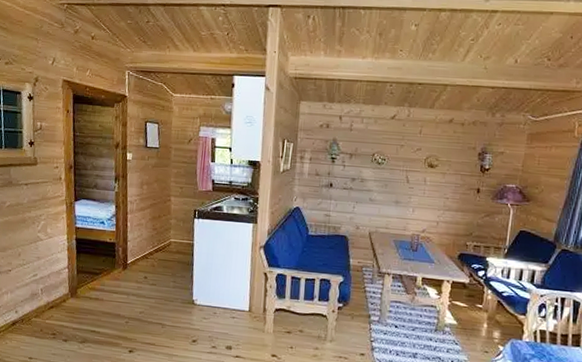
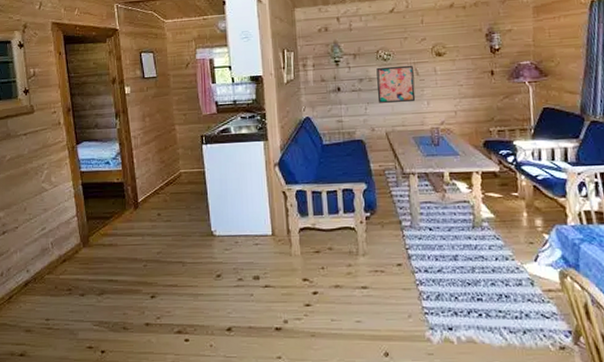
wall art: none [366,171,405,206] -> present [376,66,416,103]

